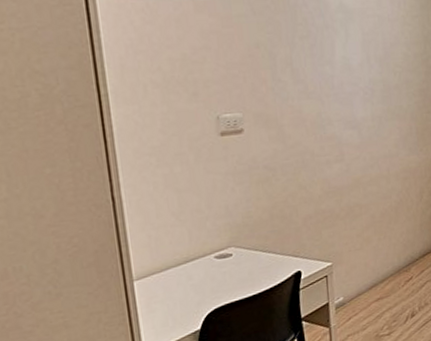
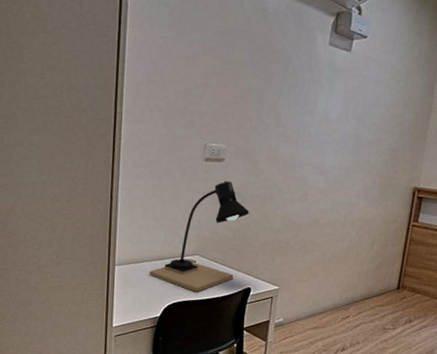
desk lamp: none [177,154,283,291] -> present [149,181,249,292]

